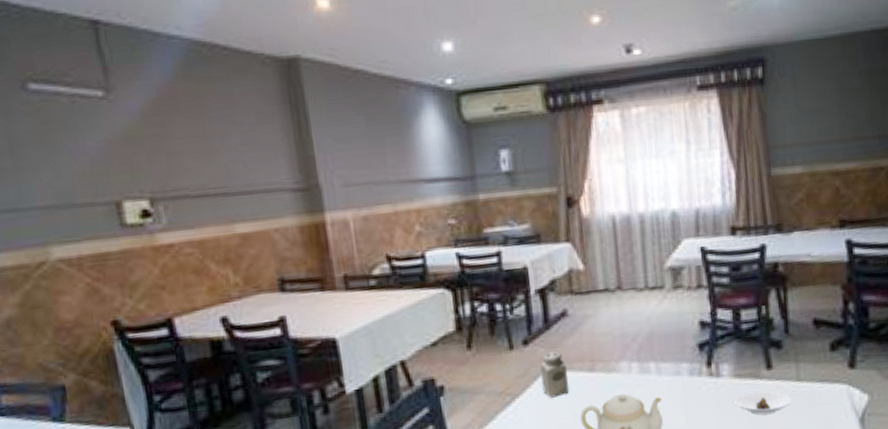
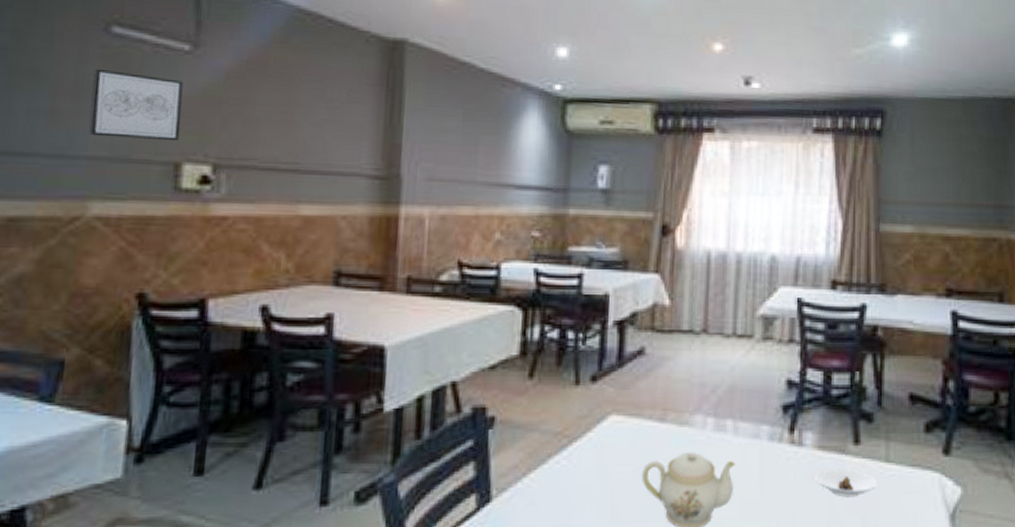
wall art: none [21,125,114,187] -> present [88,68,183,141]
salt shaker: present [540,351,569,398] -> none [604,393,636,447]

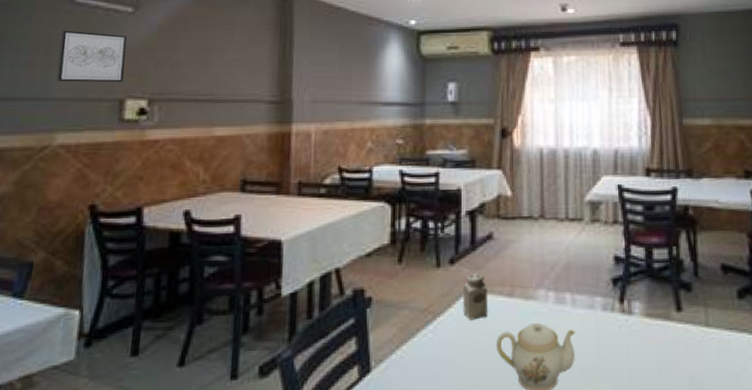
salt shaker: none [604,393,636,447] -> present [462,273,488,320]
saucer: present [814,469,878,498] -> none [644,334,701,360]

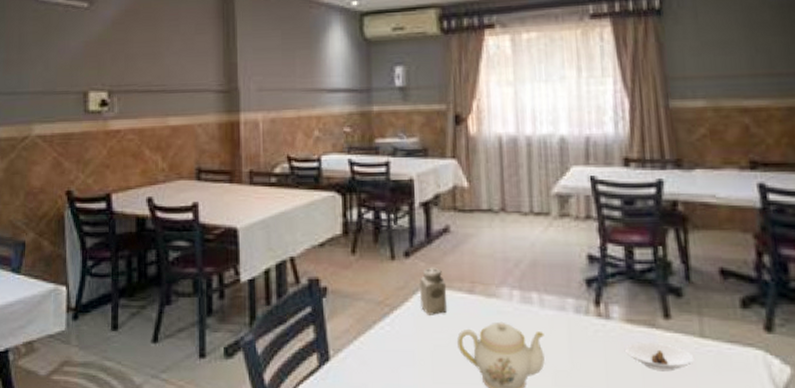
wall art: present [56,30,127,83] -> none [29,27,86,77]
saucer: none [644,334,701,360] -> present [625,343,694,372]

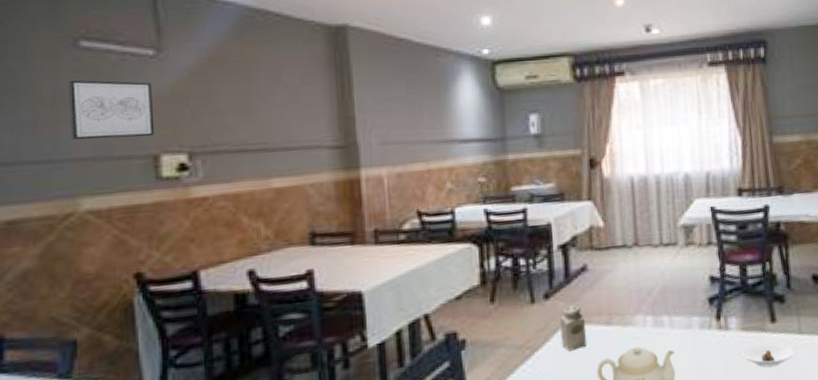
wall art: none [29,27,86,77] -> present [67,80,155,140]

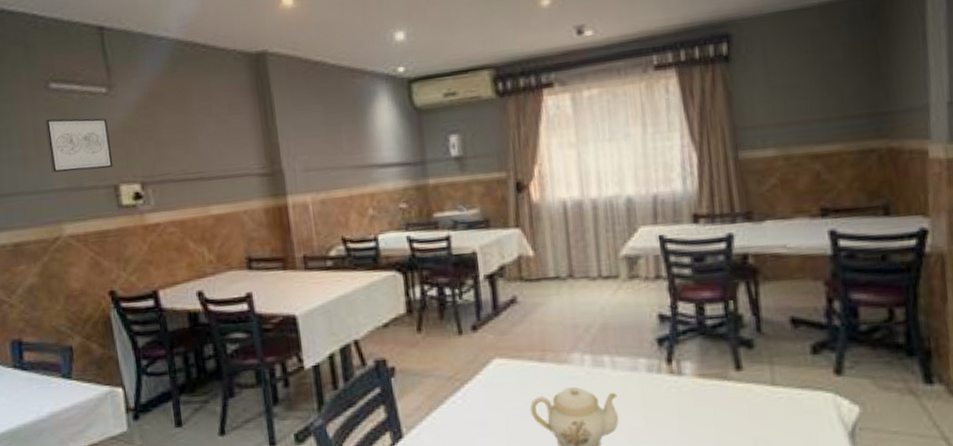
salt shaker: present [559,305,587,352] -> none [489,338,518,386]
saucer: present [741,344,795,368] -> none [698,394,766,421]

